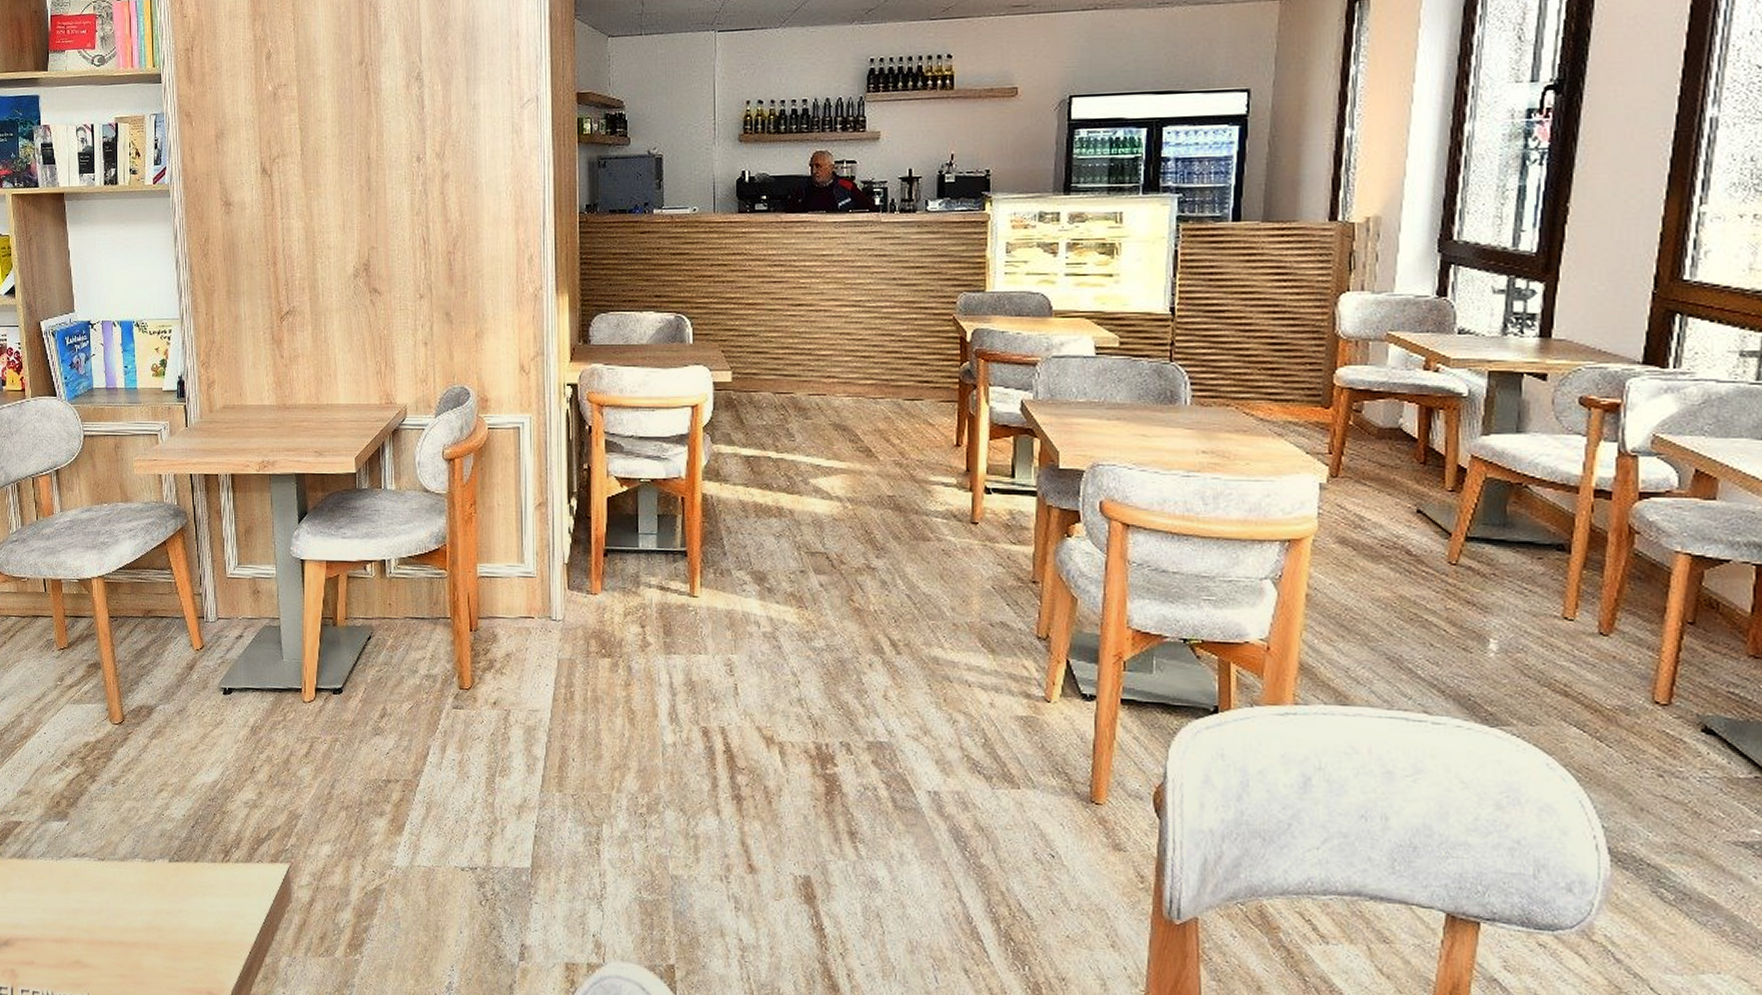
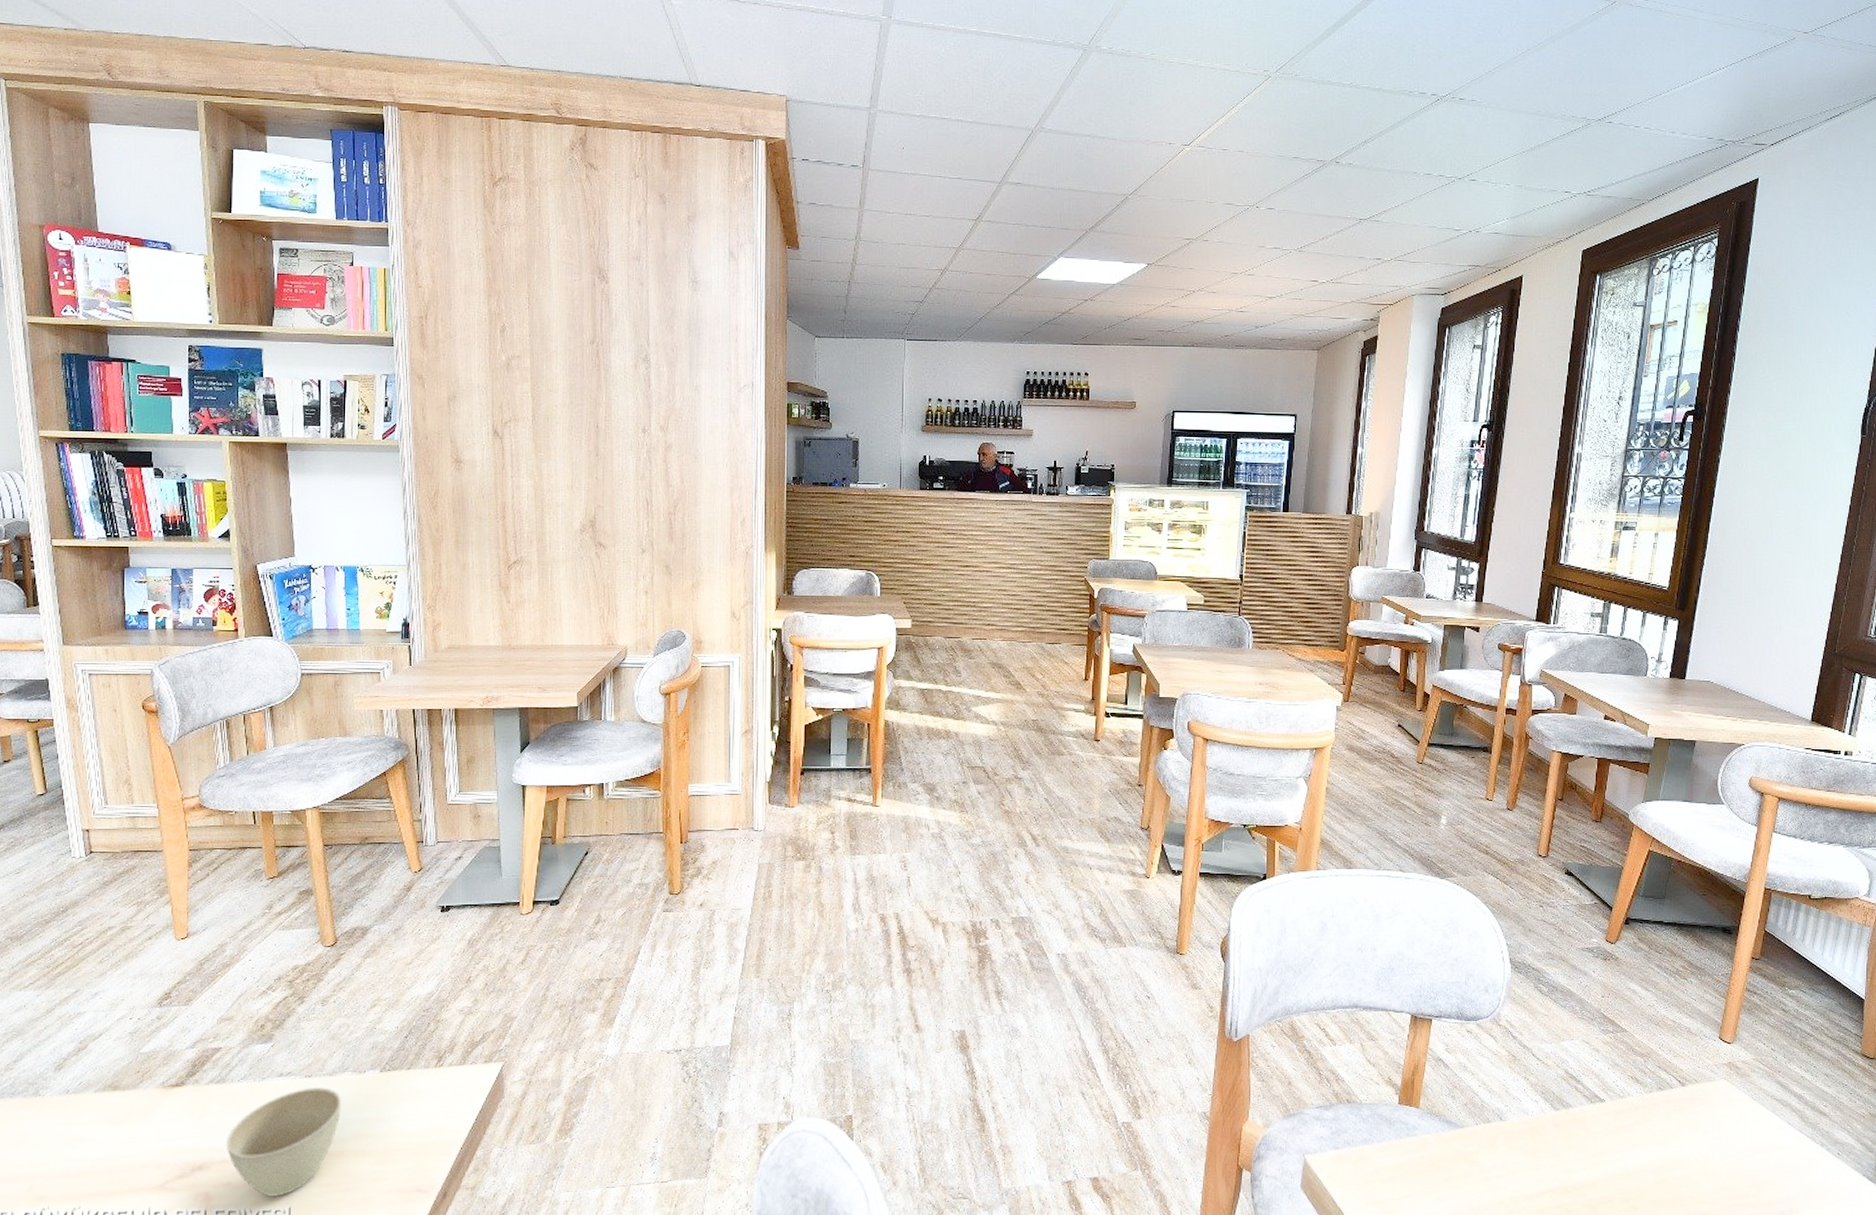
cup: none [28,871,134,982] -> present [226,1086,342,1197]

